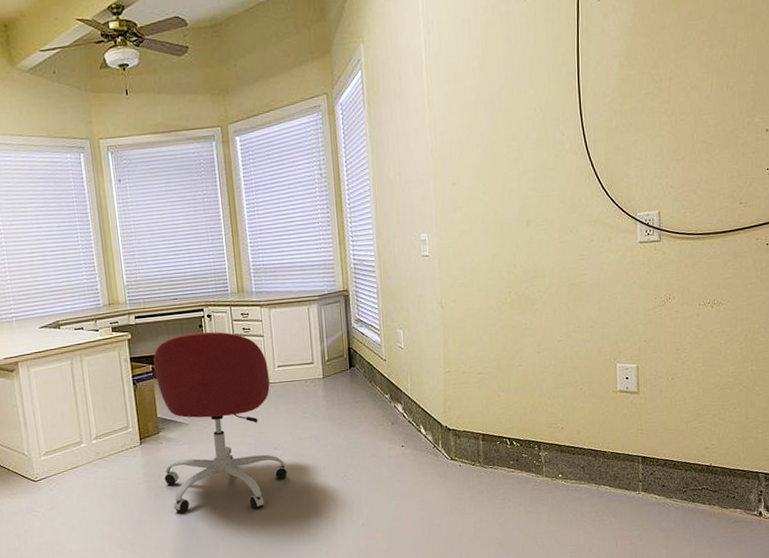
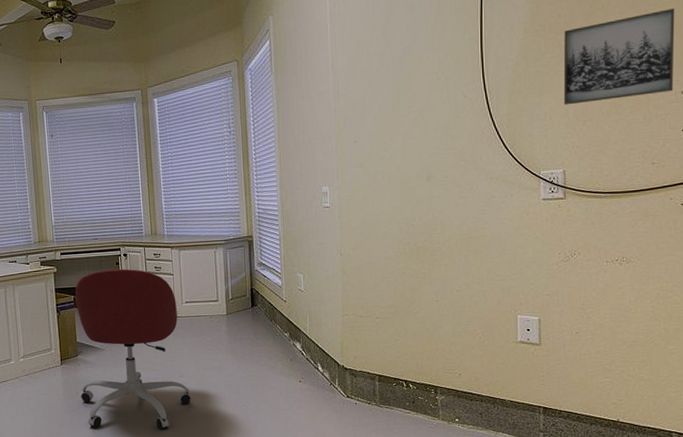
wall art: none [657,43,760,144] -> present [563,8,675,105]

